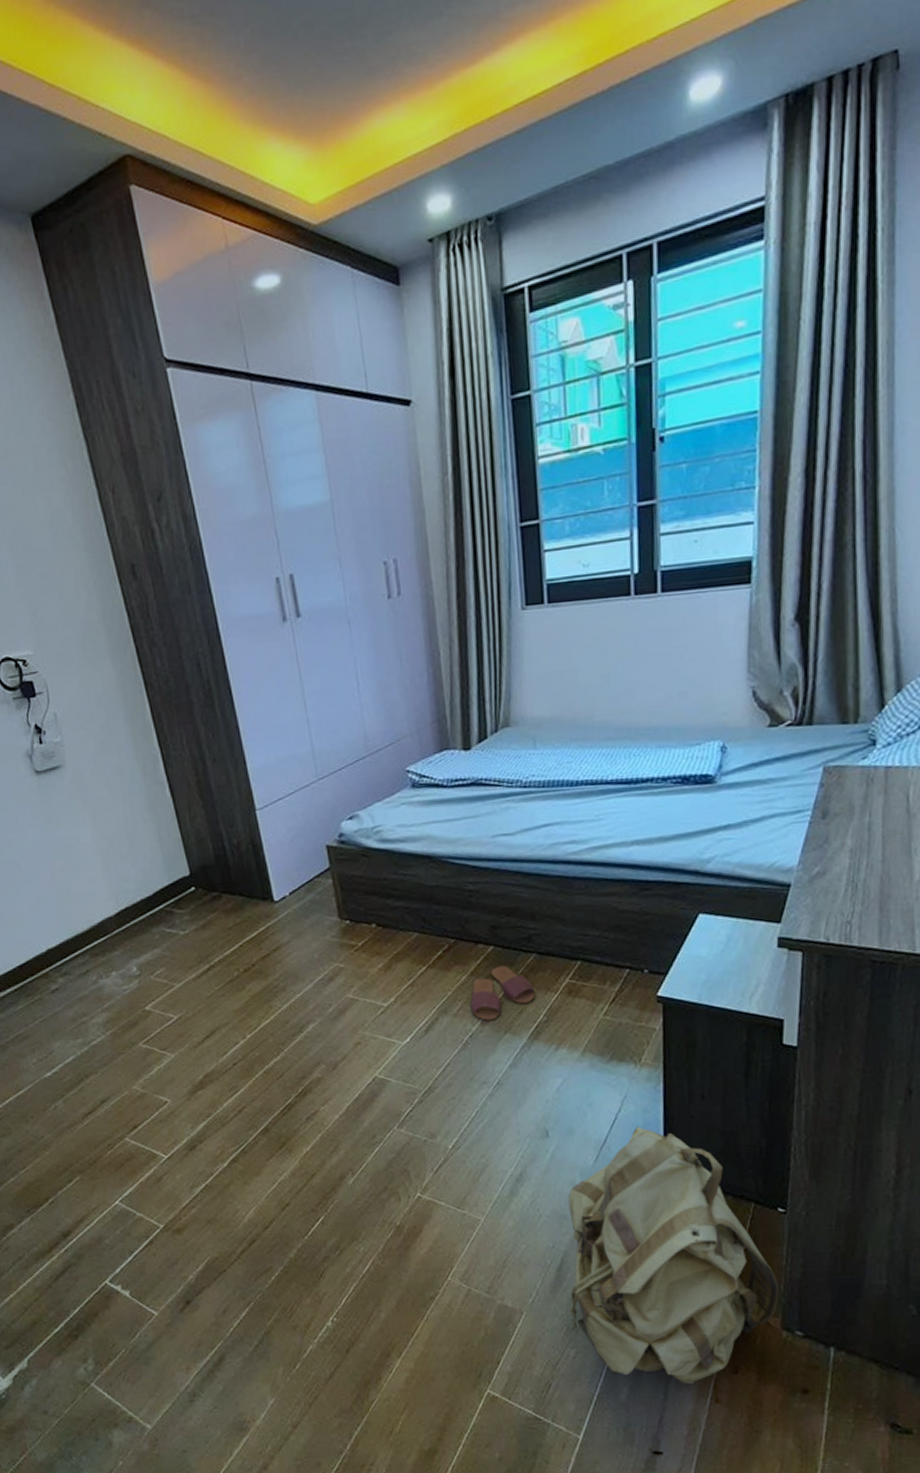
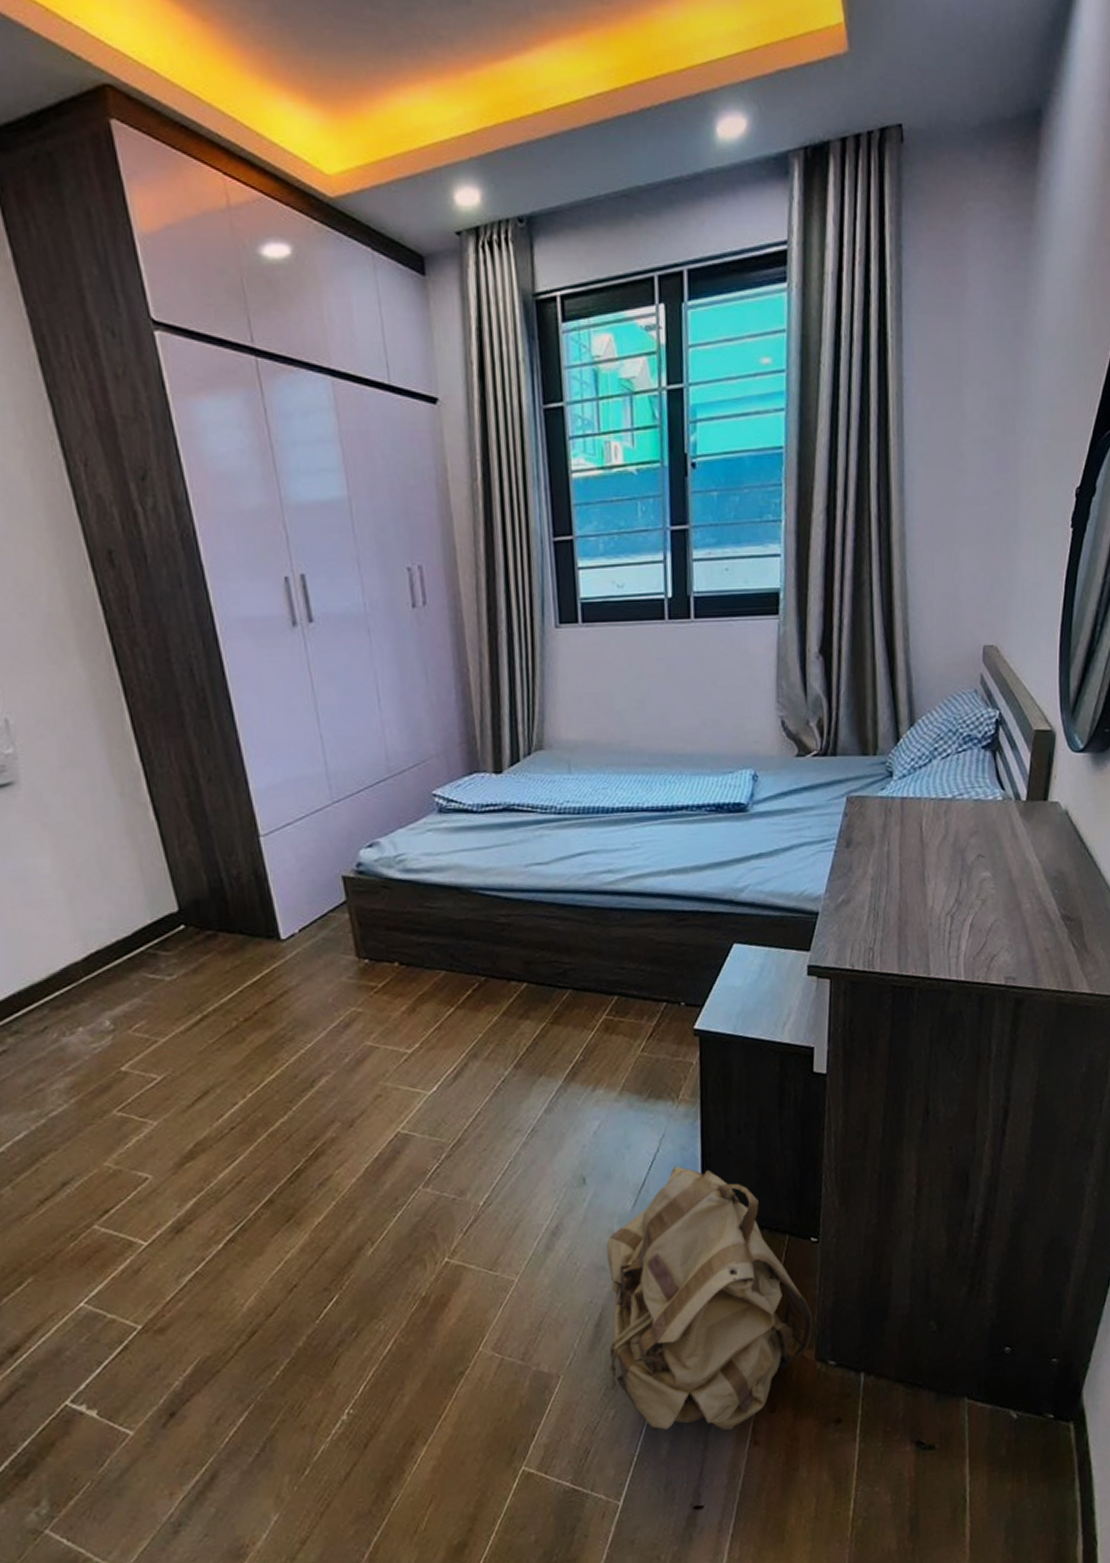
slippers: present [470,965,536,1021] -> none [503,1003,572,1064]

